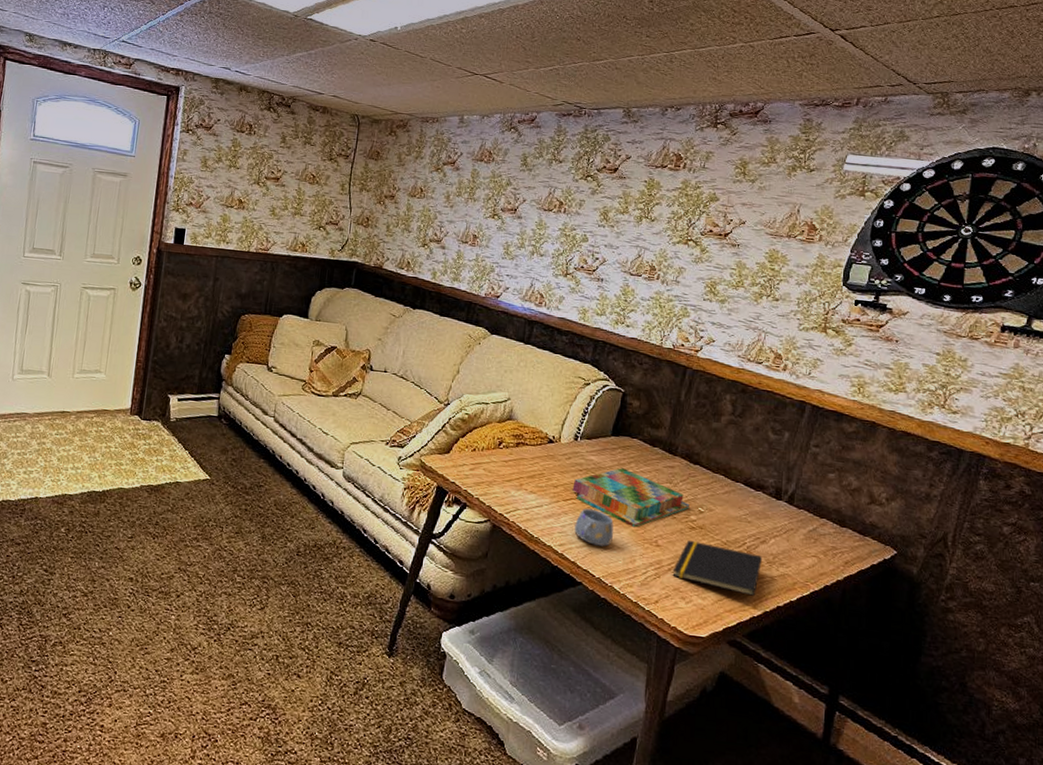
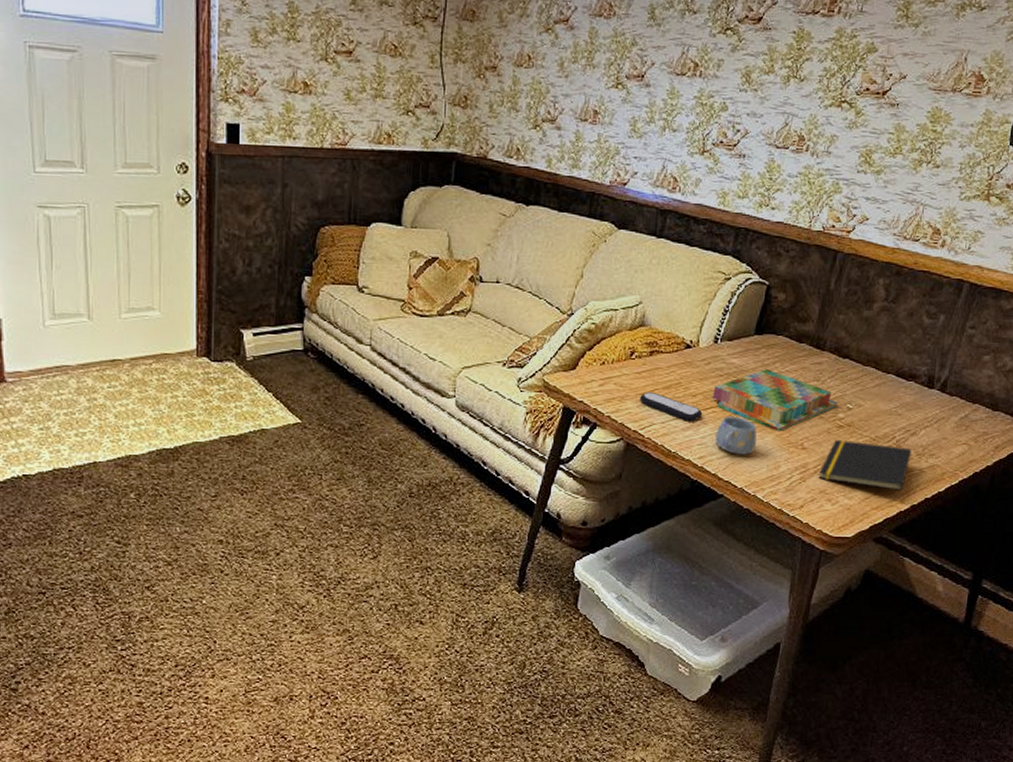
remote control: none [506,480,564,511] -> present [640,392,703,422]

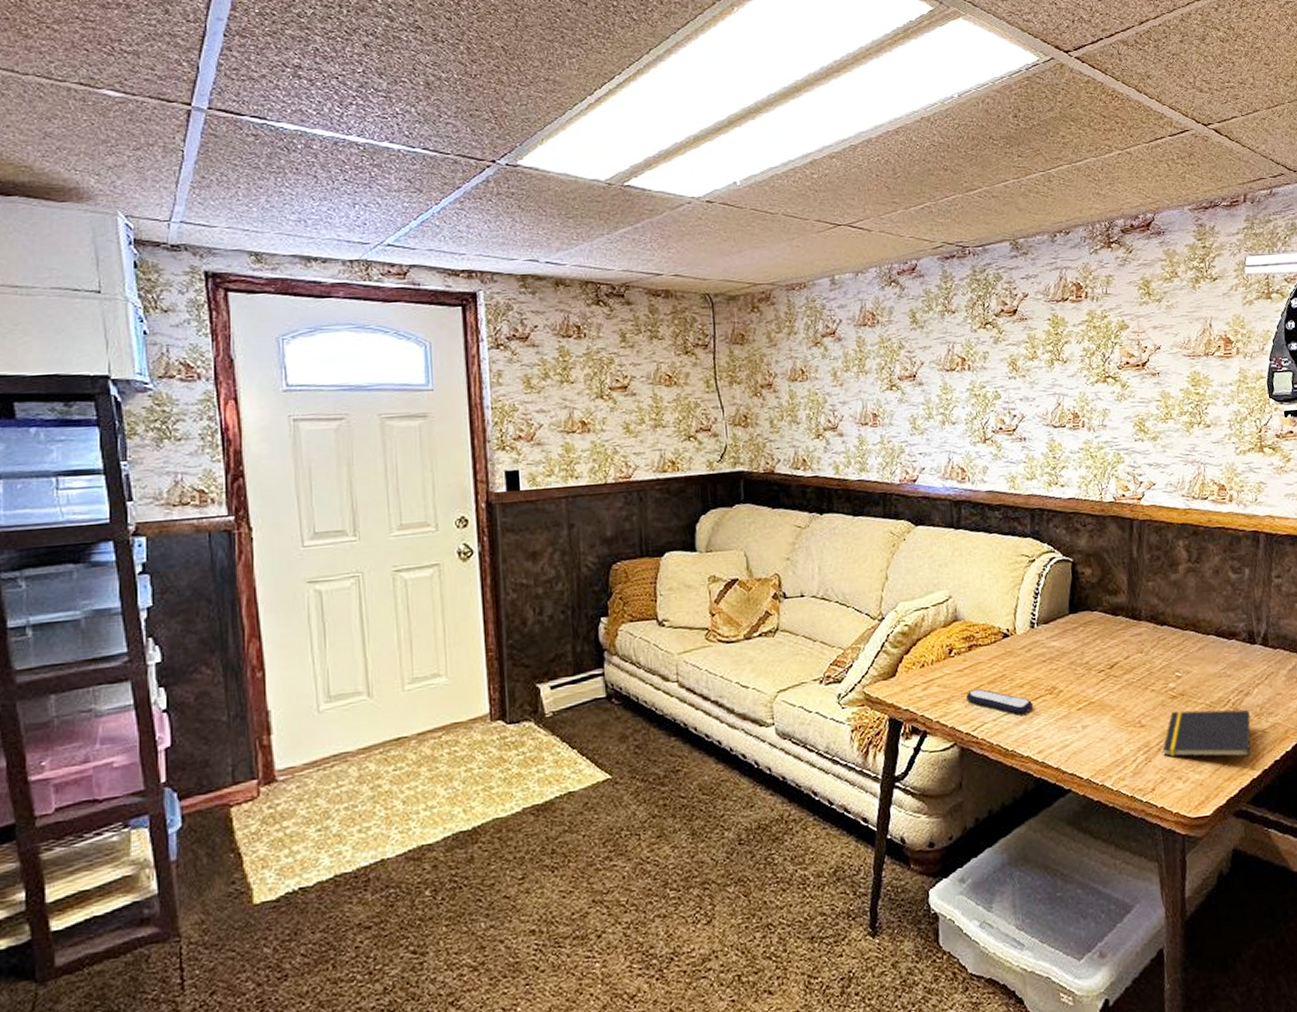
board game: present [712,369,838,432] -> none [1039,647,1166,713]
mug: present [715,416,757,455] -> none [1050,701,1094,743]

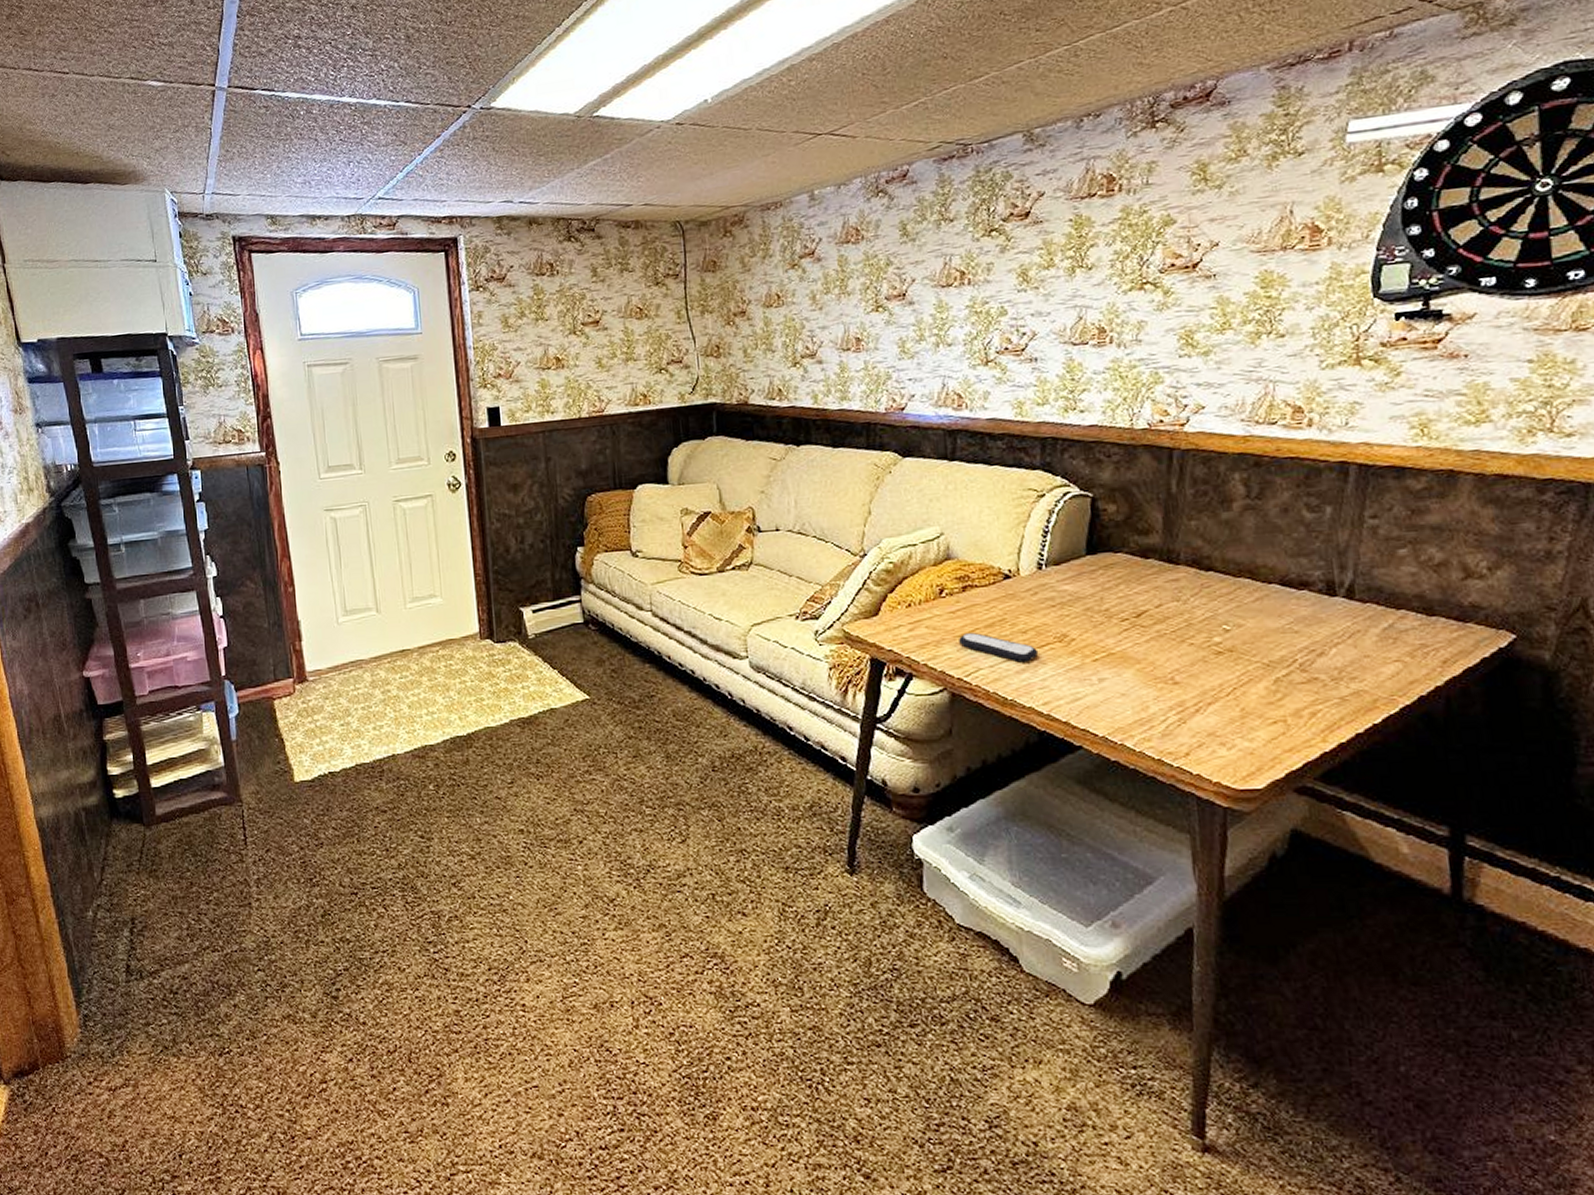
notepad: present [1162,709,1251,757] -> none [1201,668,1324,726]

